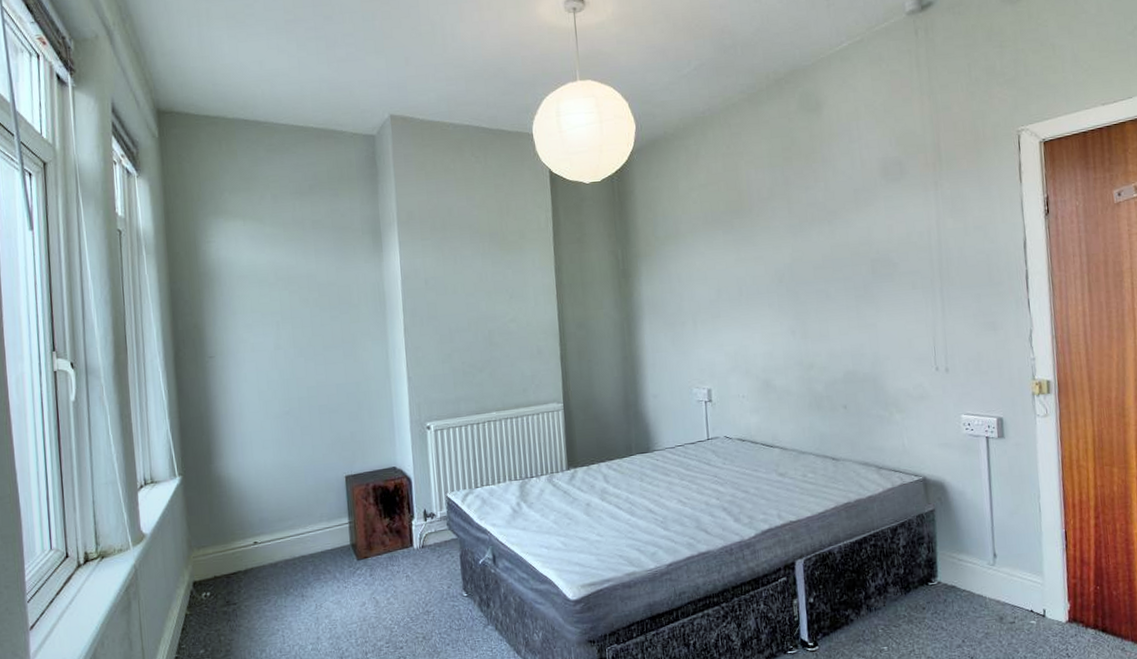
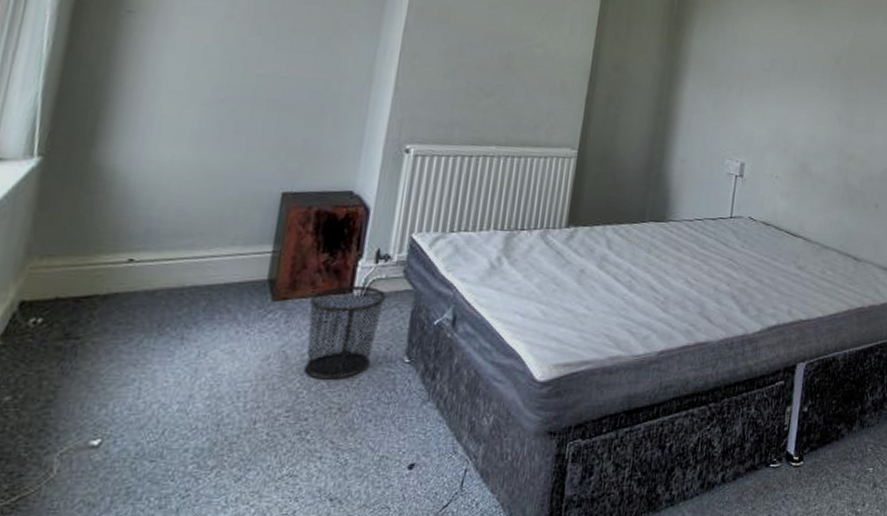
waste bin: none [383,540,439,616] -> present [304,286,387,380]

